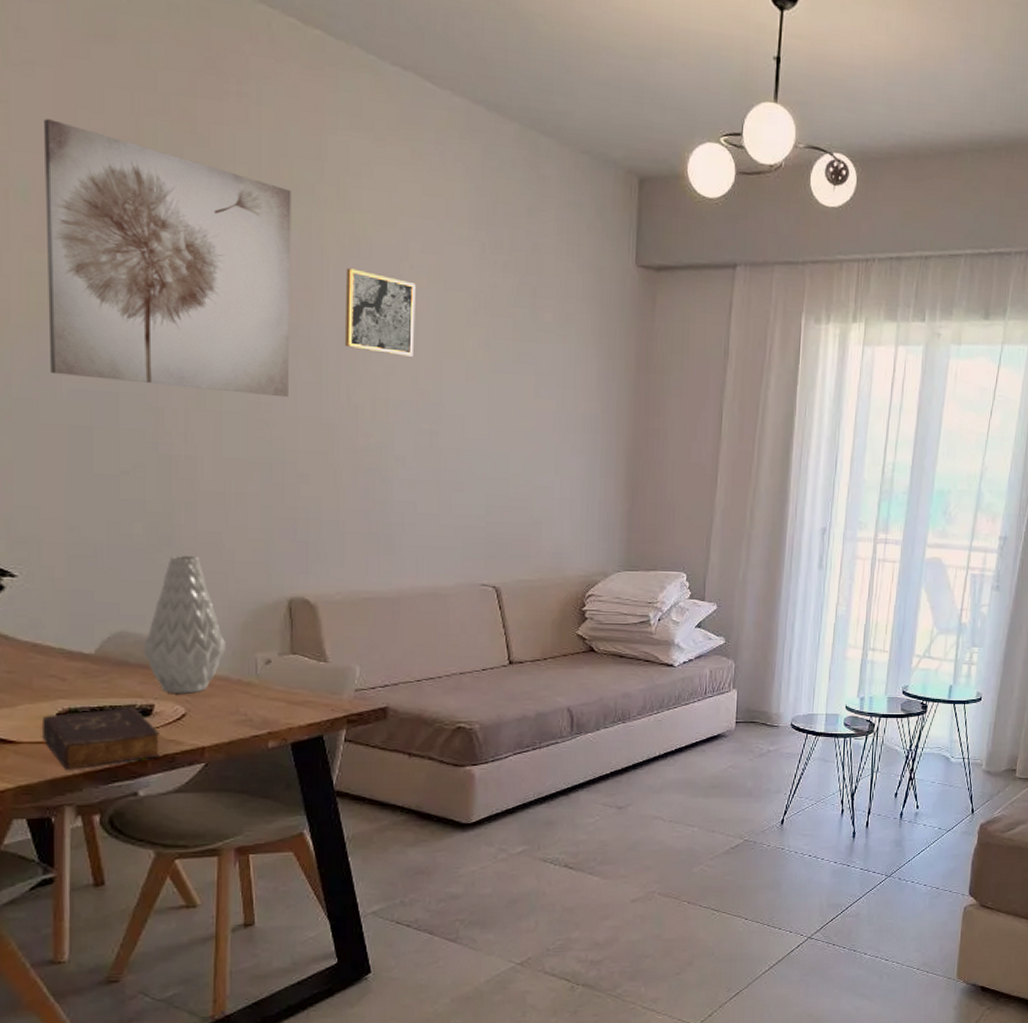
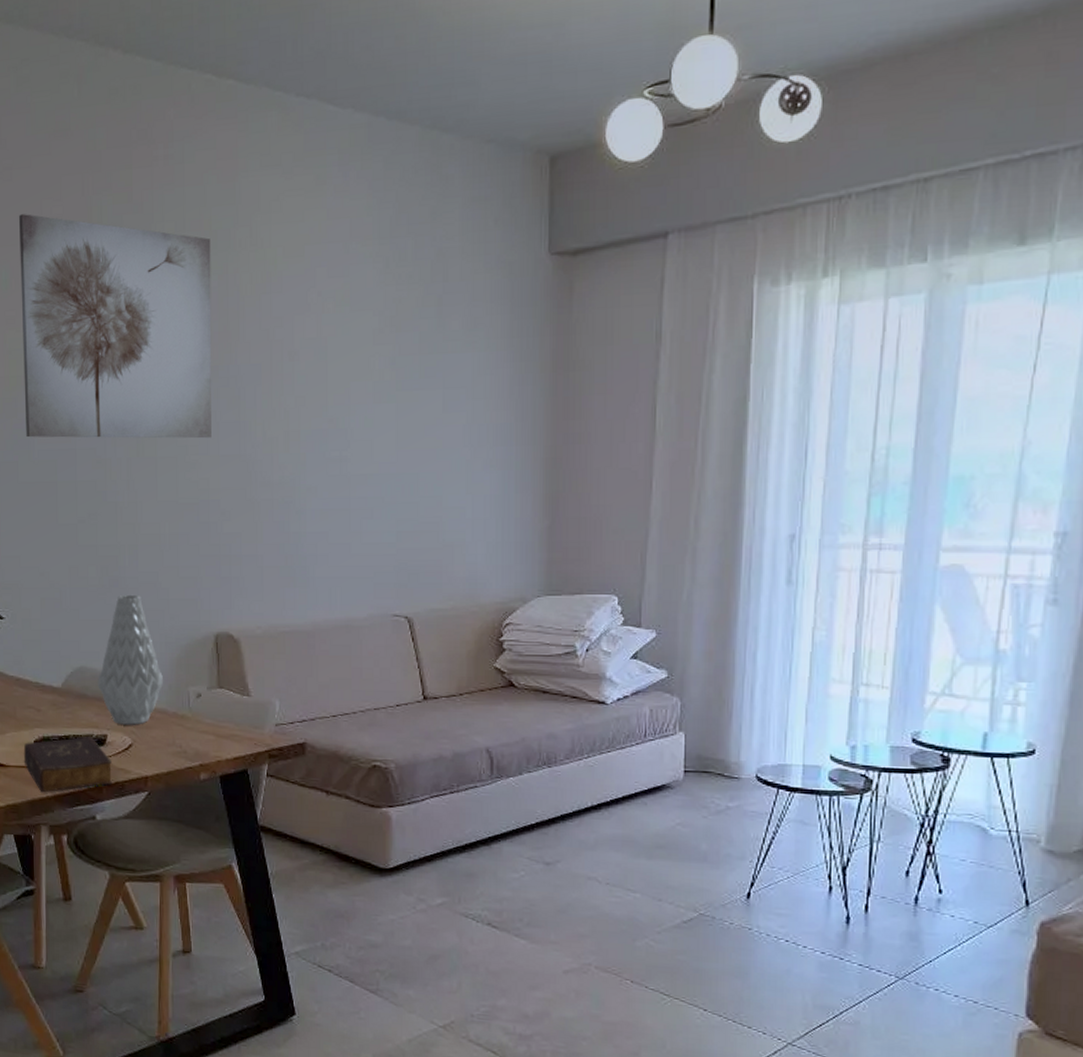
wall art: present [344,268,416,357] -> none [259,304,323,385]

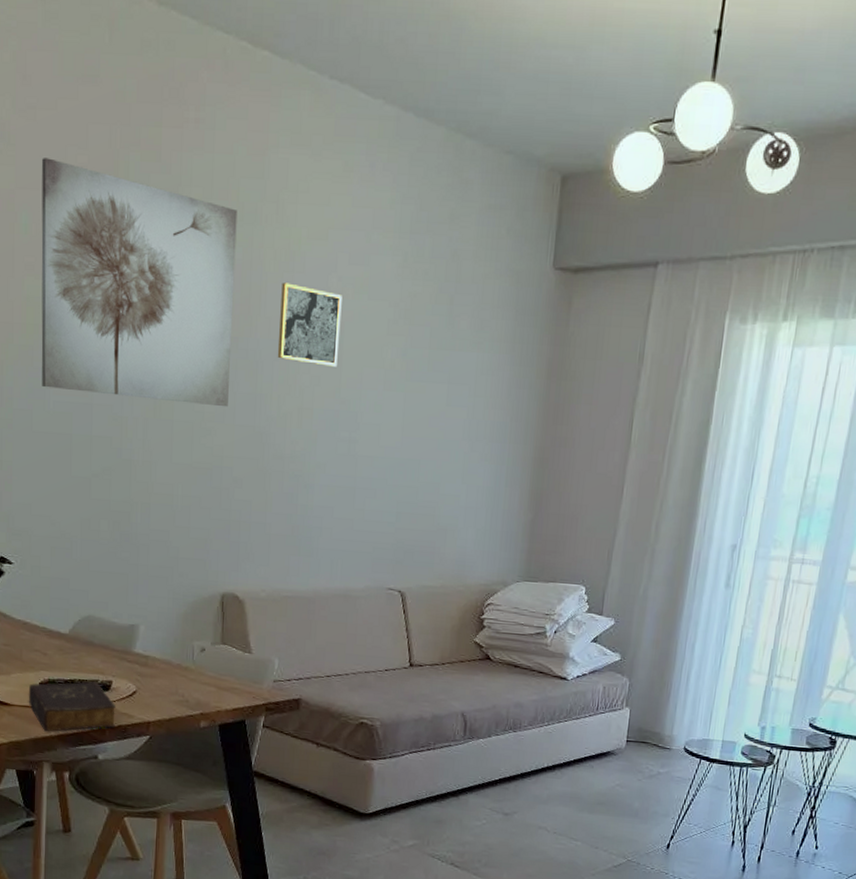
vase: present [97,594,164,725] -> none [104,550,170,674]
wall art: none [259,304,323,385] -> present [277,282,342,367]

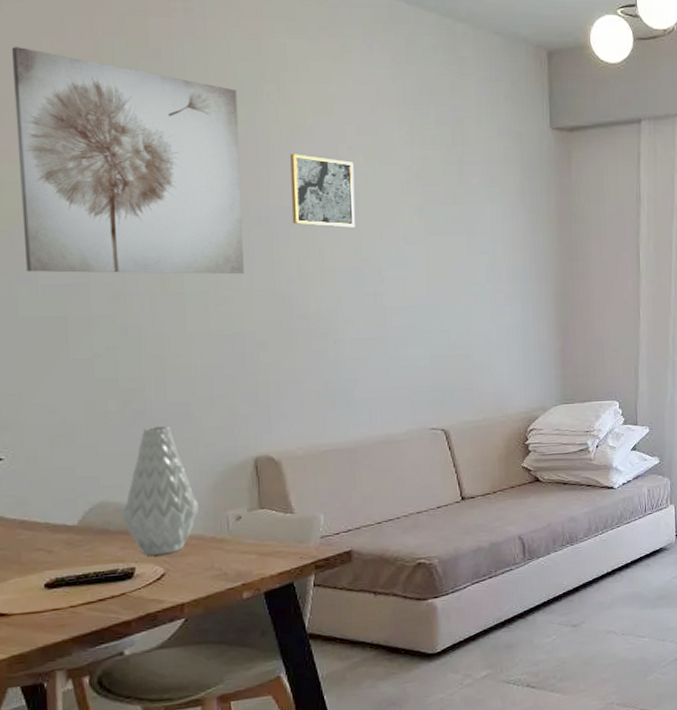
book: present [28,680,117,732] -> none [31,571,144,637]
vase: none [104,550,170,674] -> present [121,425,200,556]

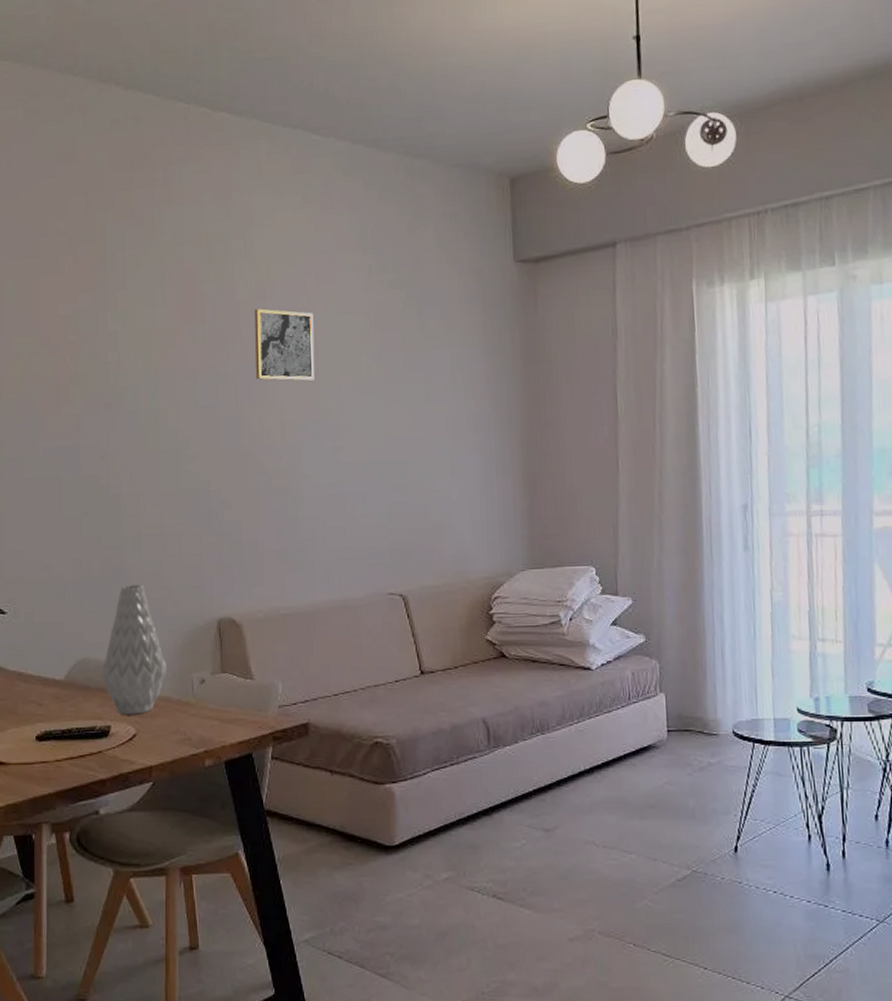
wall art: present [12,47,244,275] -> none [26,229,211,436]

